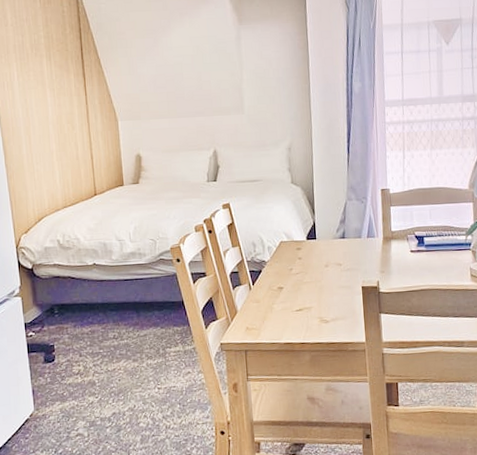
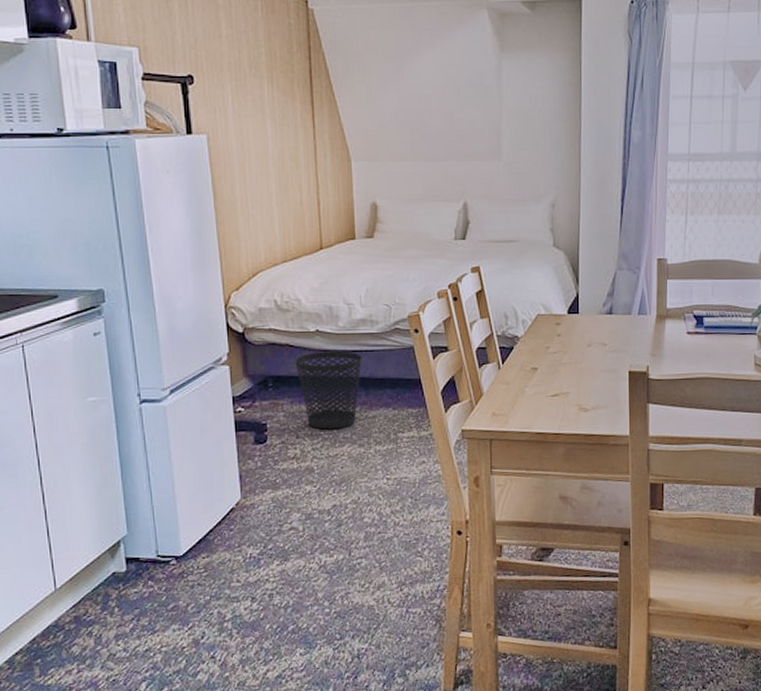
wastebasket: none [76,280,133,348] -> present [295,351,362,430]

